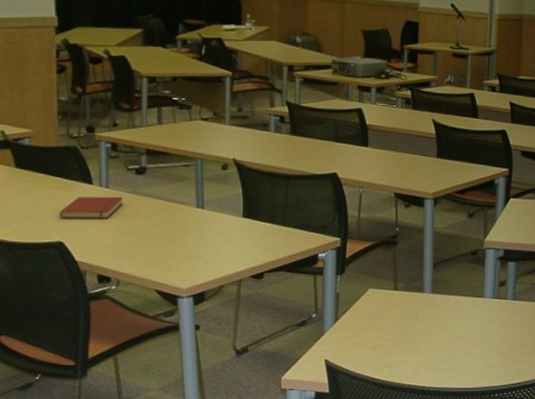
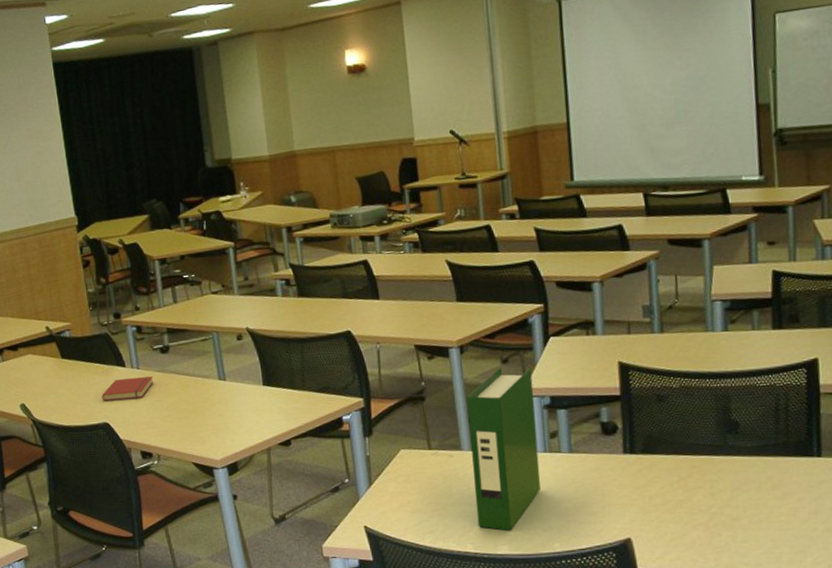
binder: none [429,220,492,366] -> present [466,367,541,530]

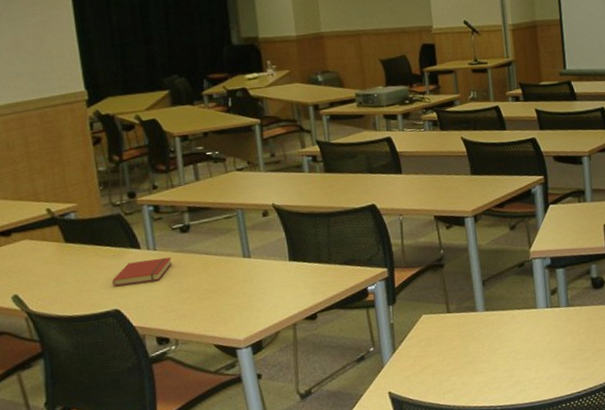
binder: present [466,367,541,530] -> none [480,232,544,383]

